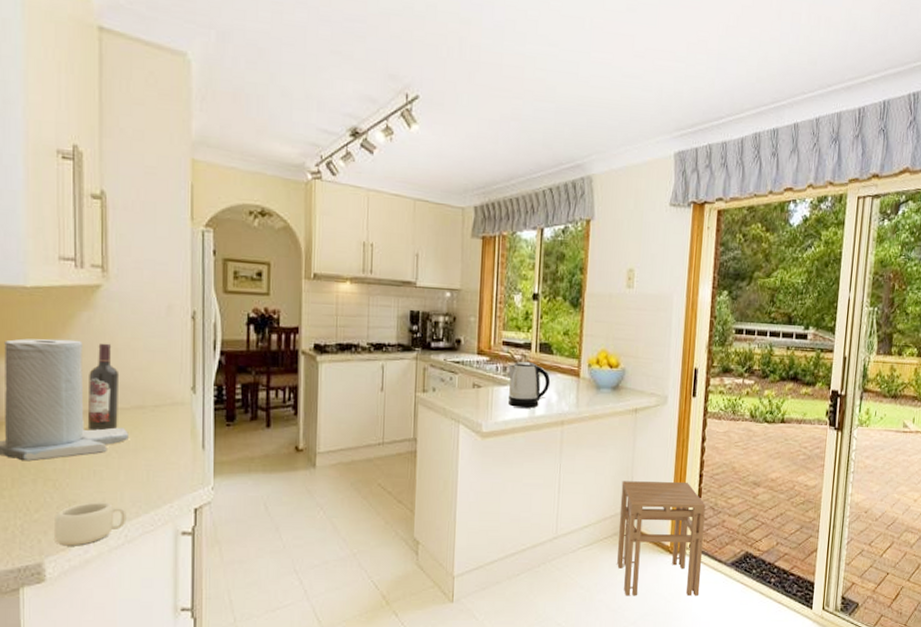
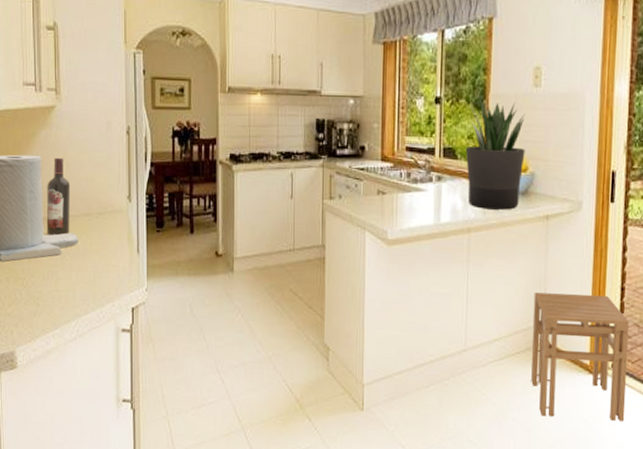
mug: present [55,501,127,546] -> none [23,298,78,338]
kettle: present [507,361,551,408] -> none [412,166,456,215]
planter: none [561,294,619,404] -> present [465,95,525,210]

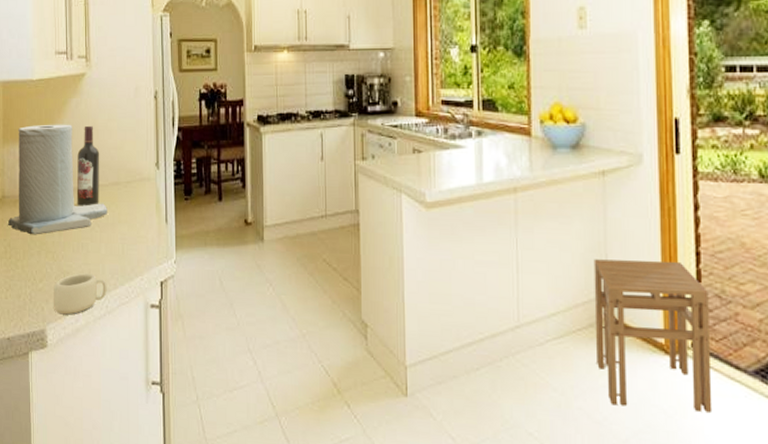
mug: none [23,298,78,338] -> present [54,272,107,315]
planter: present [465,95,525,210] -> none [506,41,573,166]

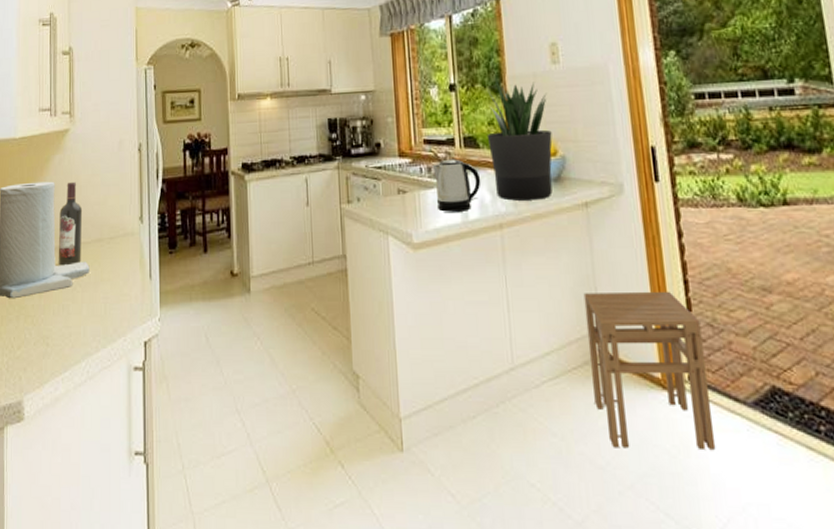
mug: present [54,272,107,315] -> none [32,336,88,383]
kettle: none [449,121,498,174] -> present [432,159,481,212]
planter: none [506,41,573,166] -> present [487,78,553,201]

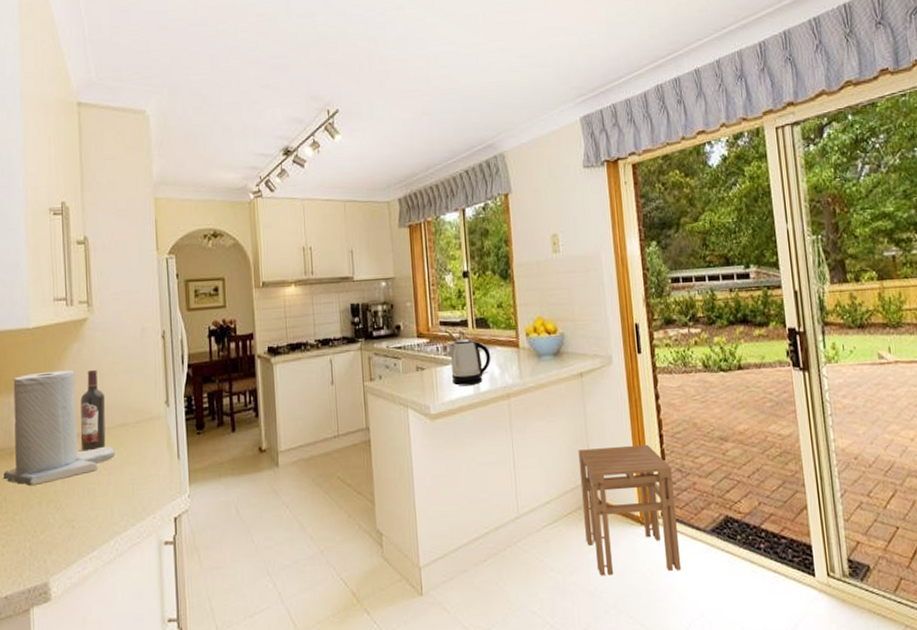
planter: present [487,78,553,201] -> none [496,266,553,374]

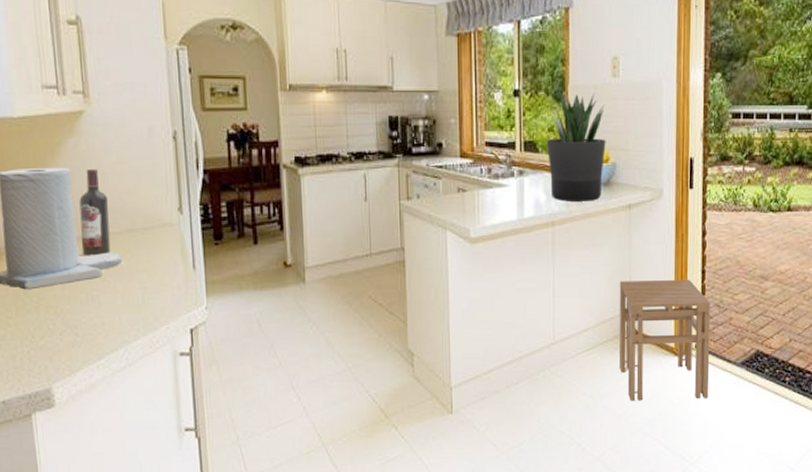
kettle: present [448,338,491,386] -> none [493,161,538,210]
planter: none [496,266,553,374] -> present [546,87,606,201]

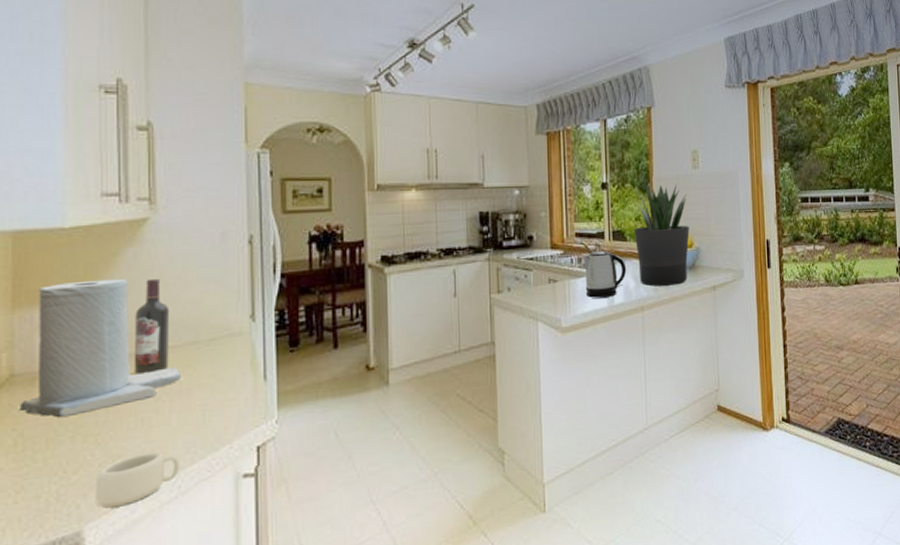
mug: none [58,325,127,371] -> present [96,451,180,508]
kettle: none [493,161,538,210] -> present [583,250,627,298]
stool: present [619,279,710,401] -> none [708,354,798,481]

